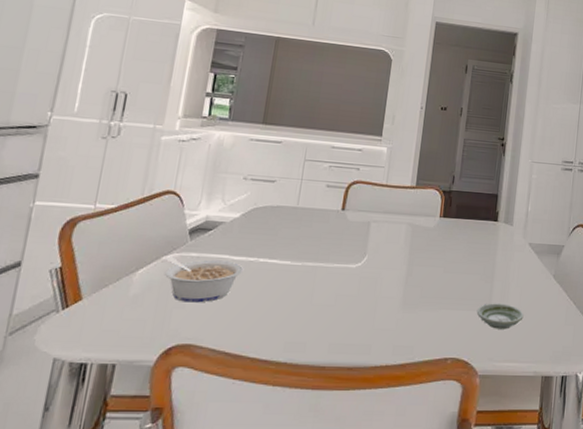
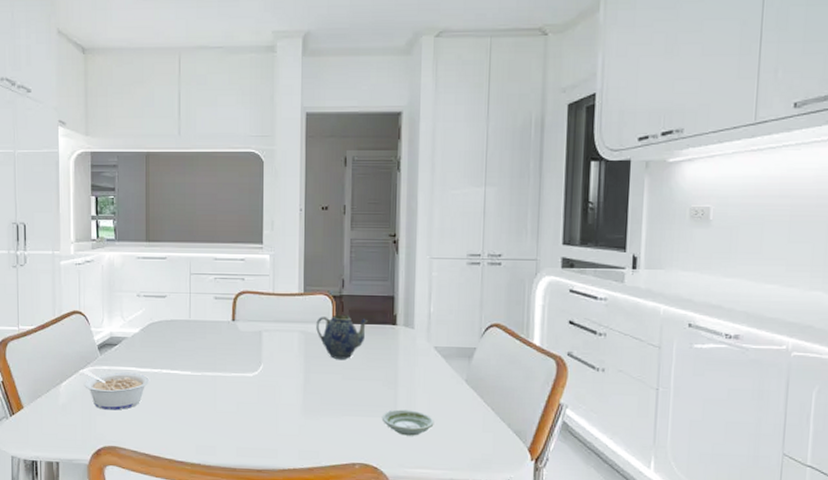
teapot: none [424,209,473,253] -> present [316,314,369,359]

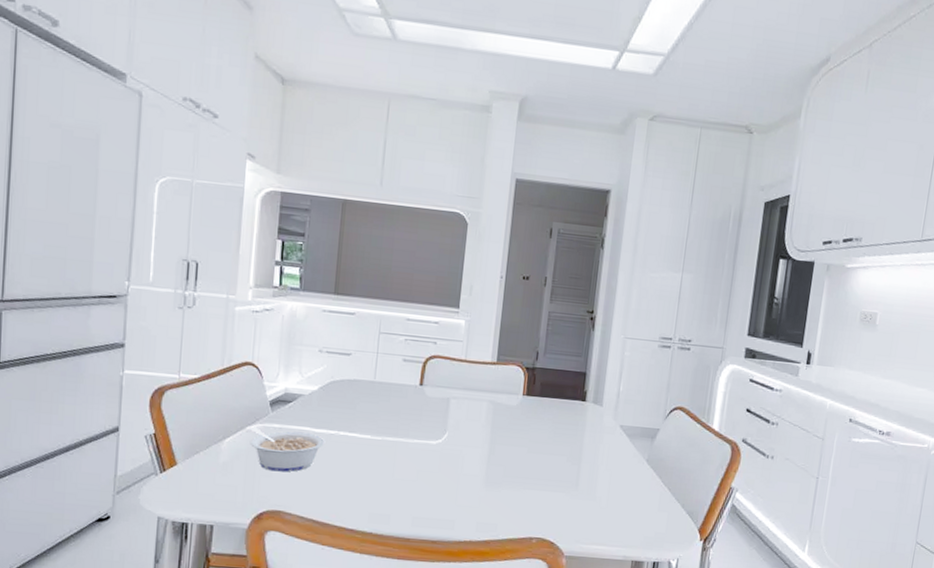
teapot: present [316,314,369,359] -> none [506,386,559,433]
saucer: present [381,409,434,436] -> none [562,485,614,513]

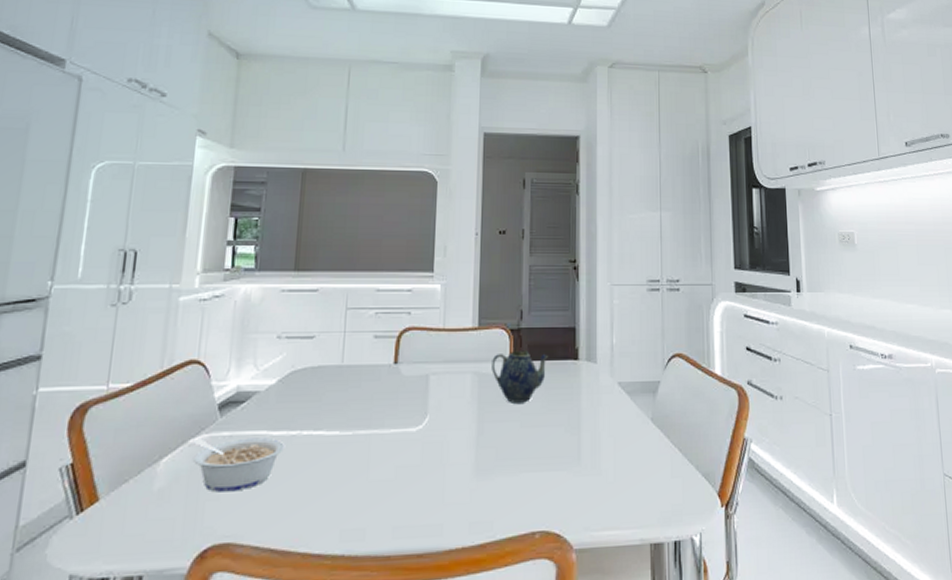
teapot: none [506,386,559,433] -> present [491,350,549,403]

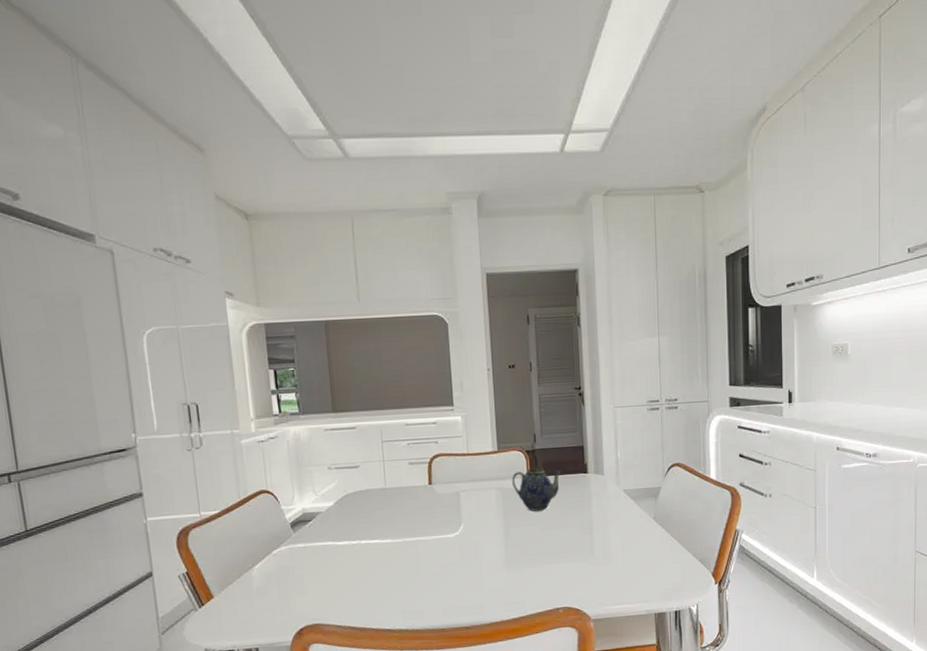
legume: present [192,437,286,492] -> none [277,547,350,589]

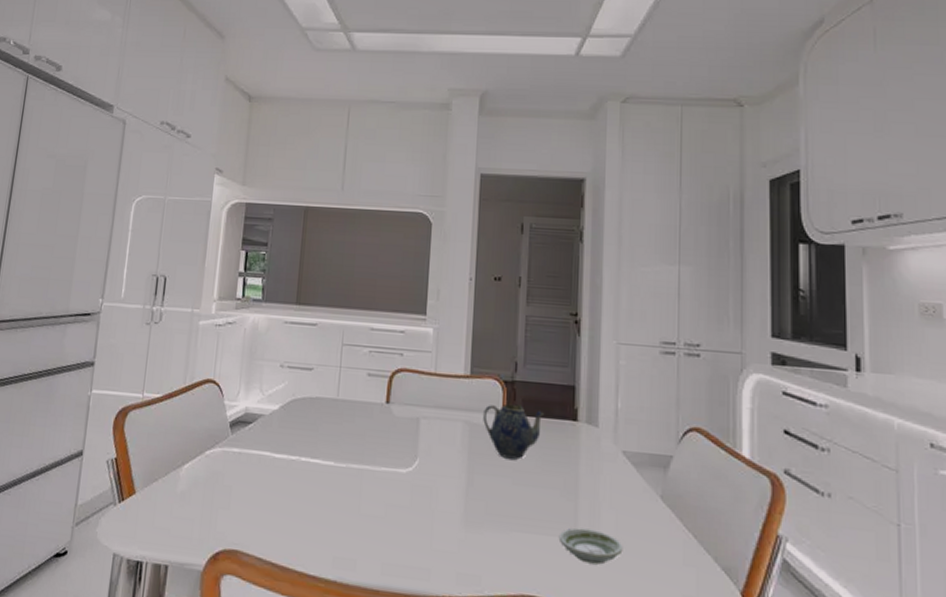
saucer: none [580,551,628,576] -> present [558,527,623,565]

